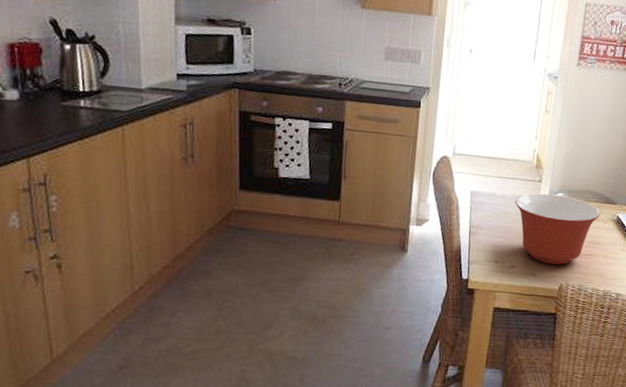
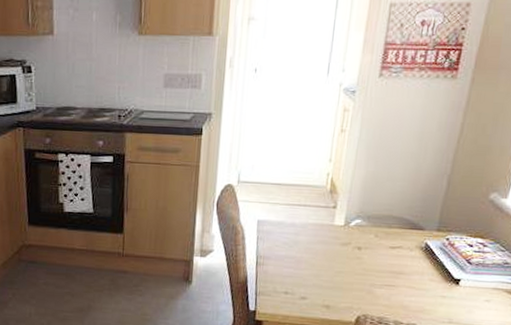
mixing bowl: present [515,193,601,265] -> none [306,220,406,297]

